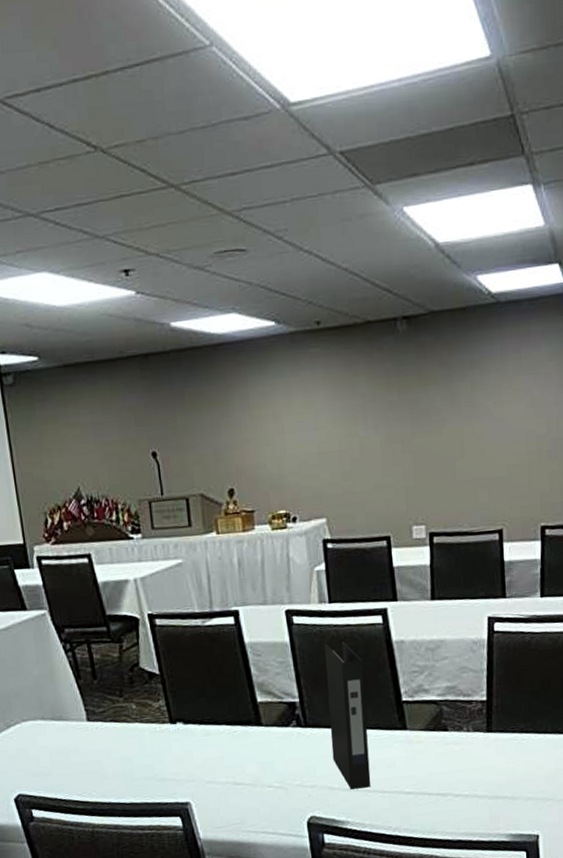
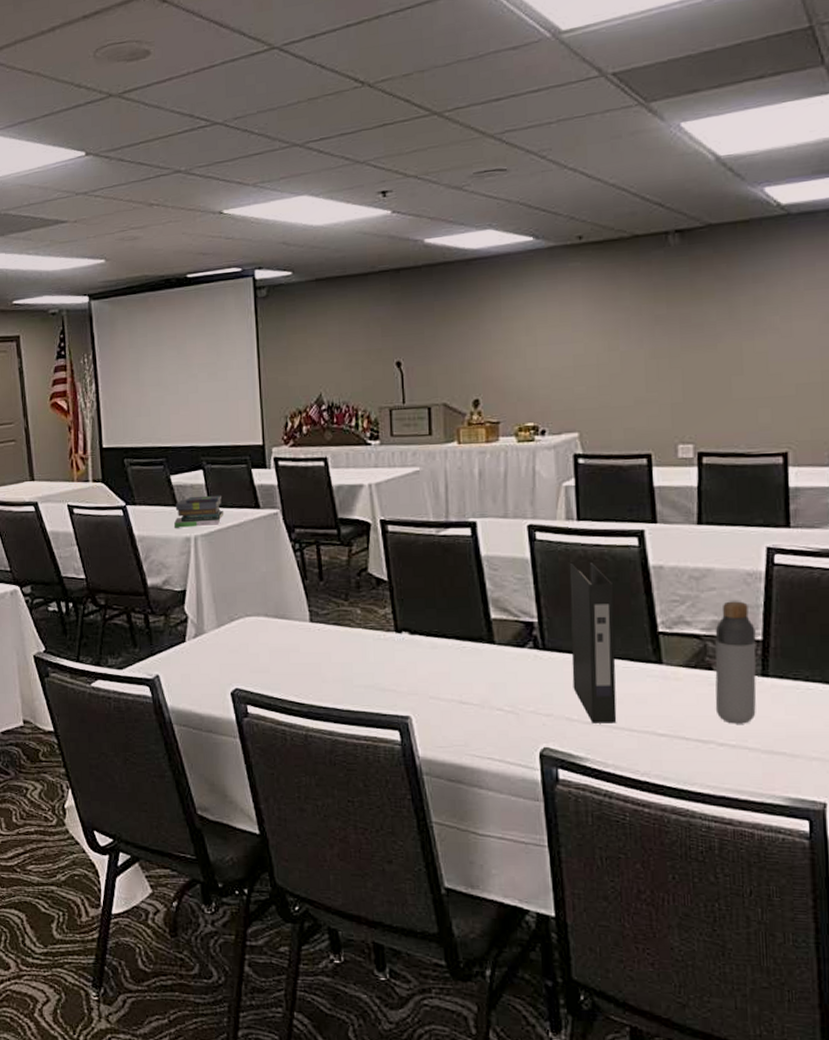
bottle: none [448,667,483,777] -> present [715,601,757,724]

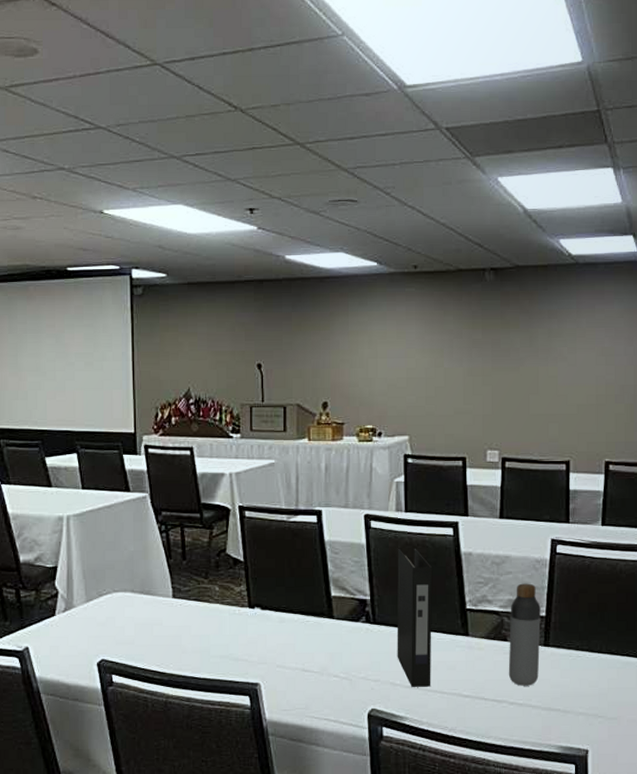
books: present [174,495,224,528] -> none [48,478,96,508]

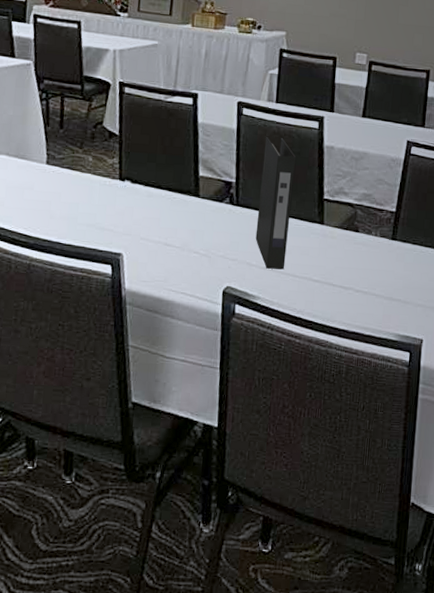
bottle: present [508,583,541,686] -> none [356,179,392,276]

